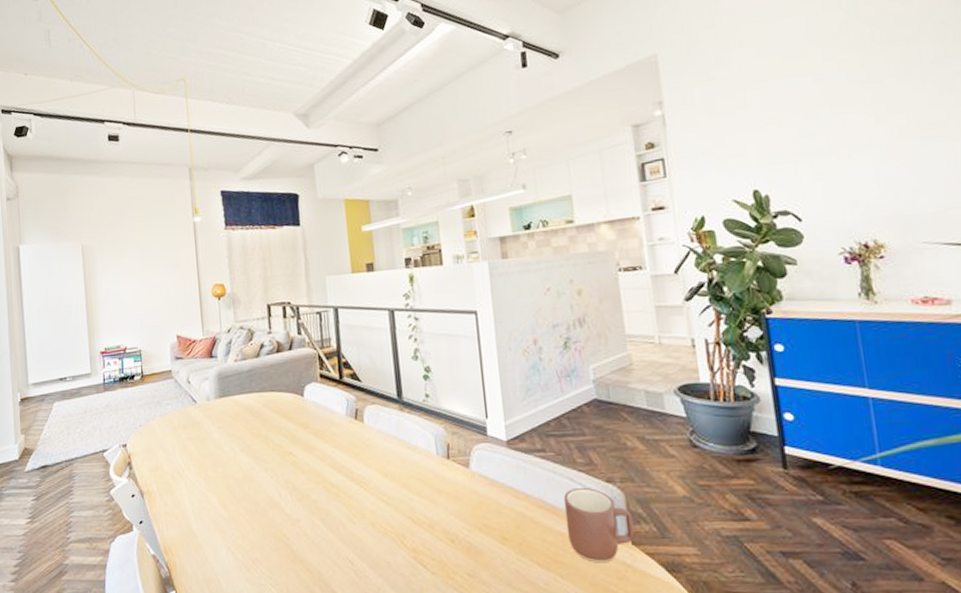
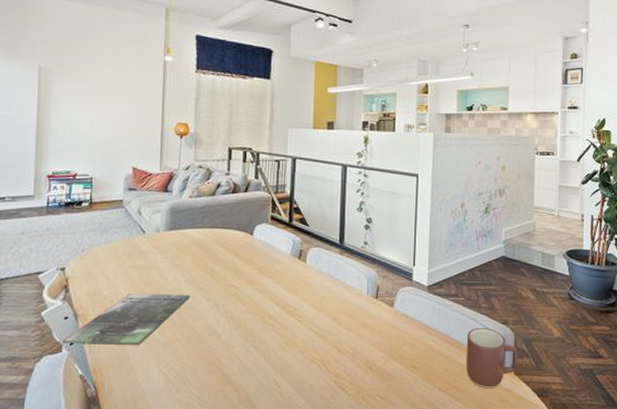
magazine: none [132,465,248,523] -> present [62,293,190,345]

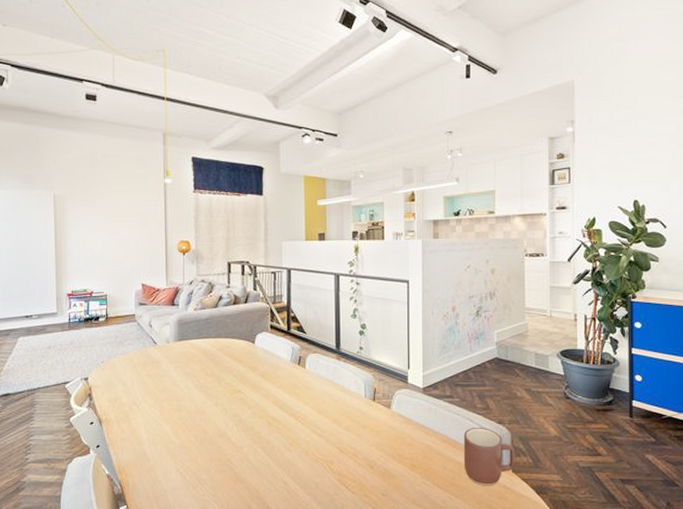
magazine: present [62,293,190,345] -> none [89,400,200,447]

